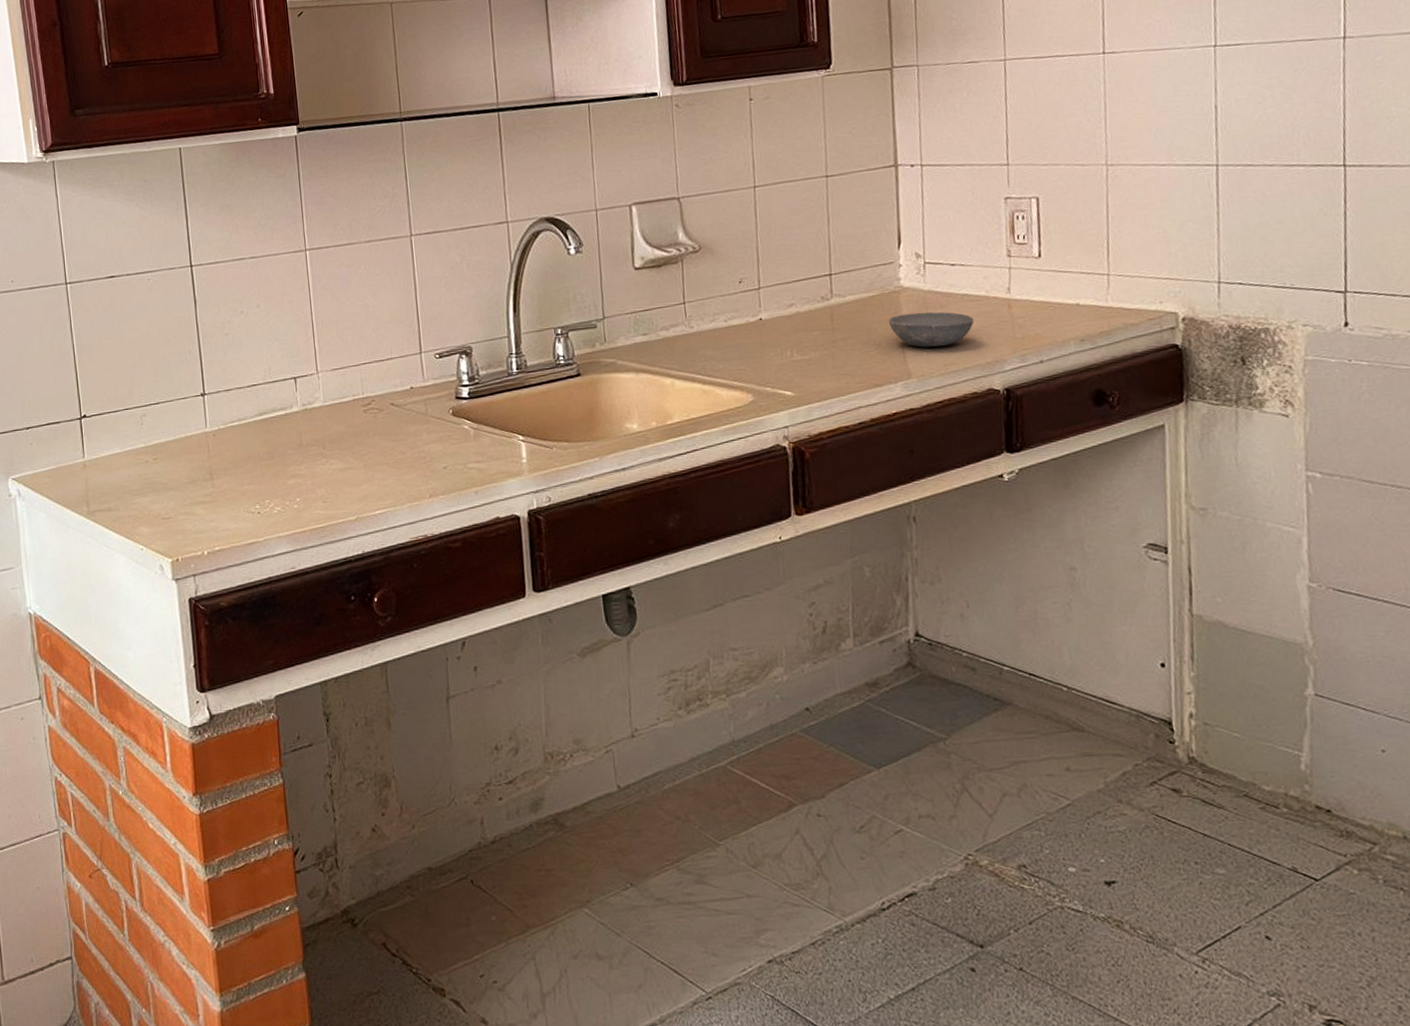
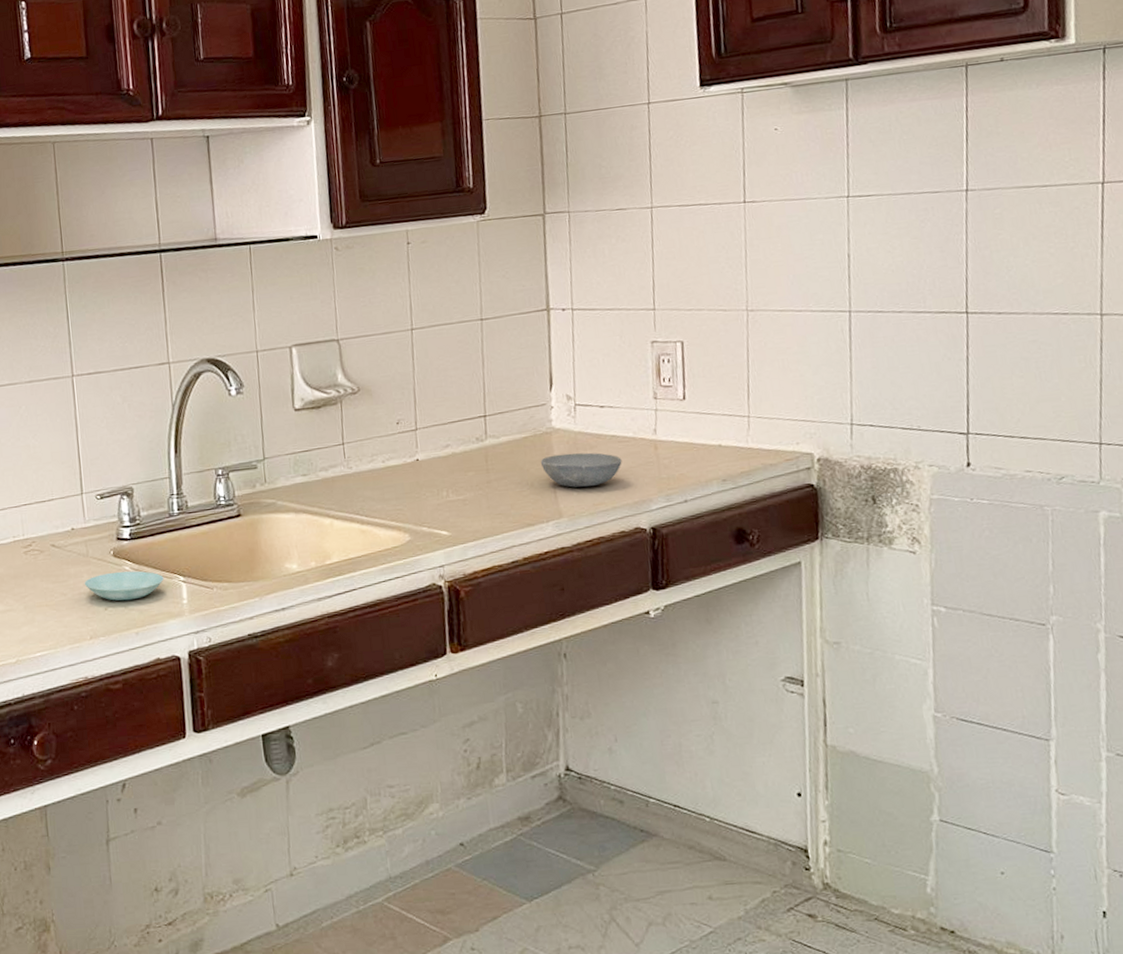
saucer: none [423,430,503,460] -> present [84,571,164,601]

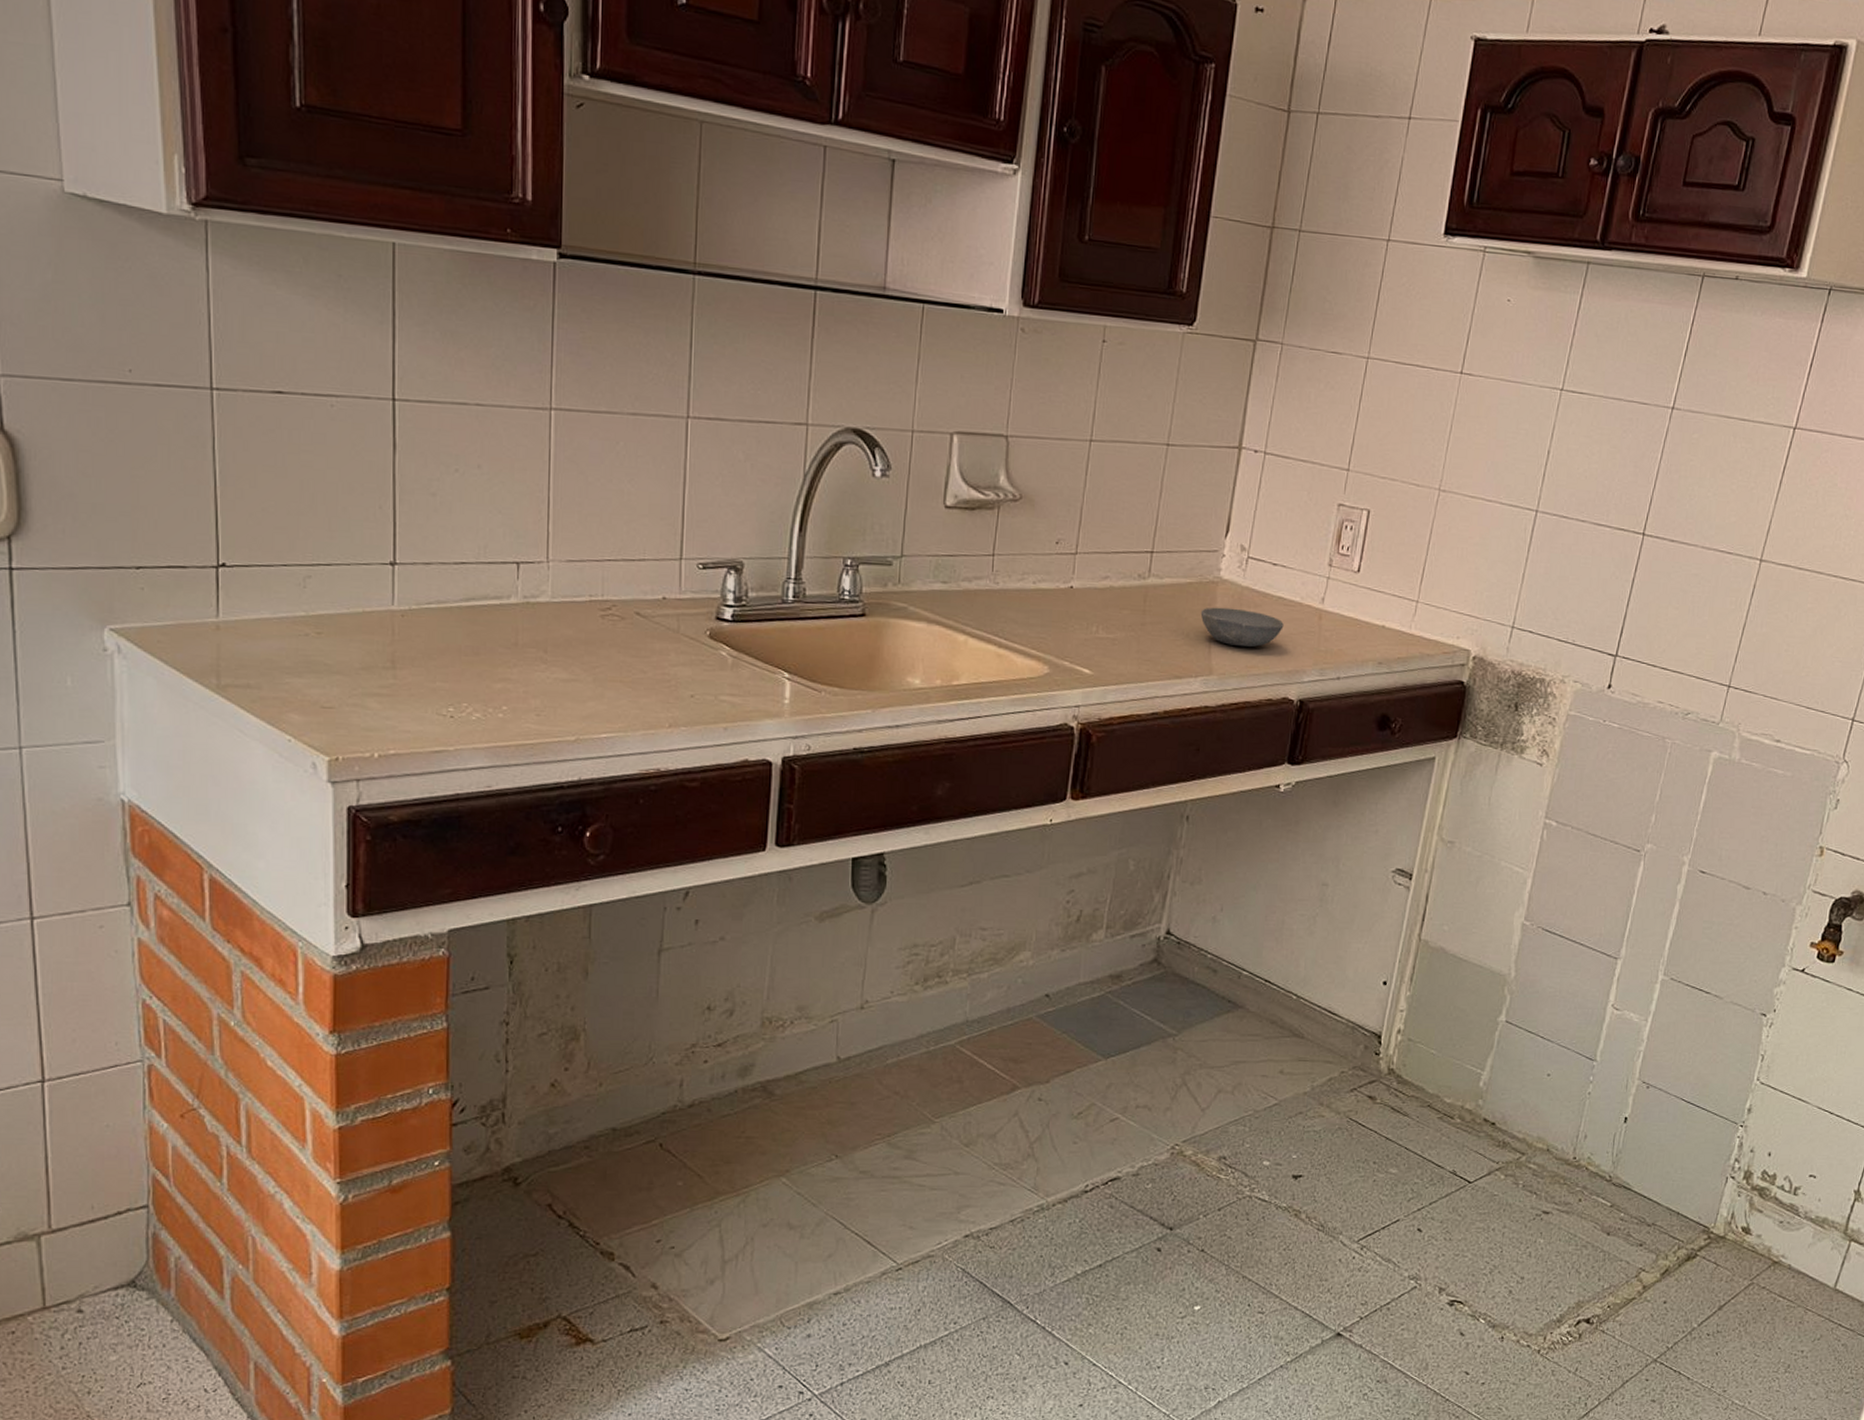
saucer: present [84,571,164,601] -> none [670,655,766,691]

